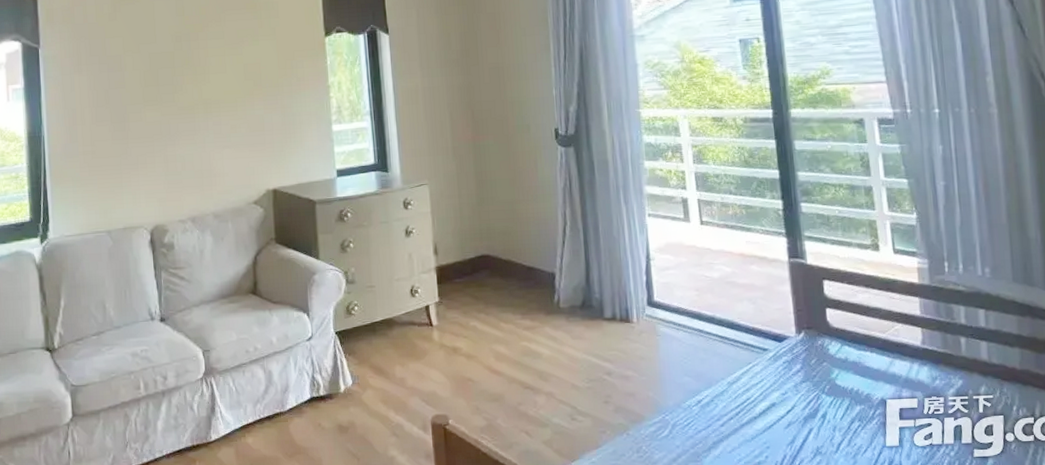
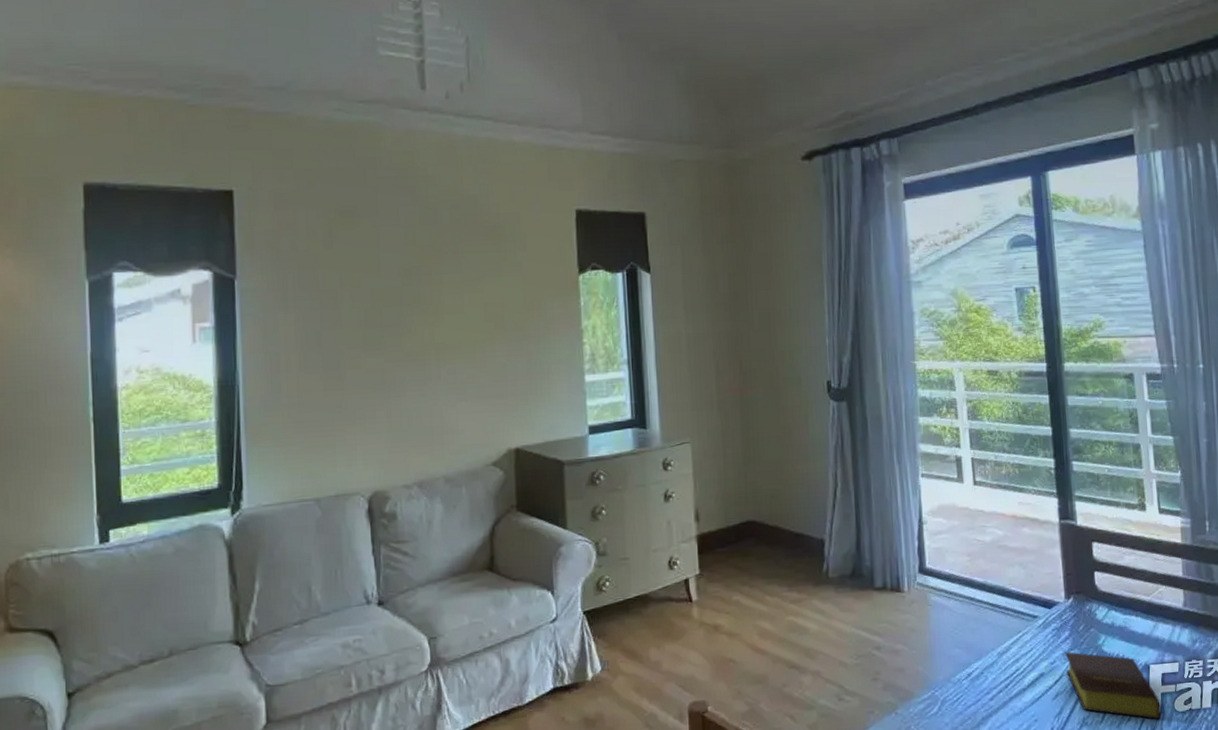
bible: none [796,384,900,453] -> present [1064,652,1162,720]

